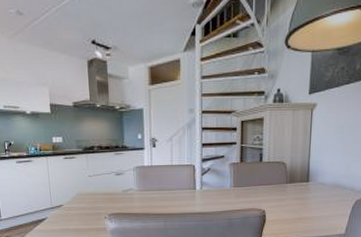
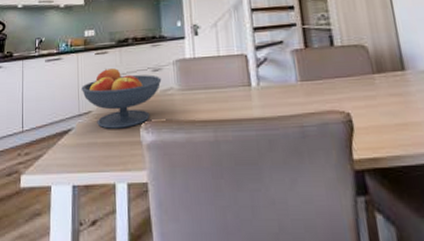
fruit bowl: none [52,171,123,219] -> present [81,68,162,129]

